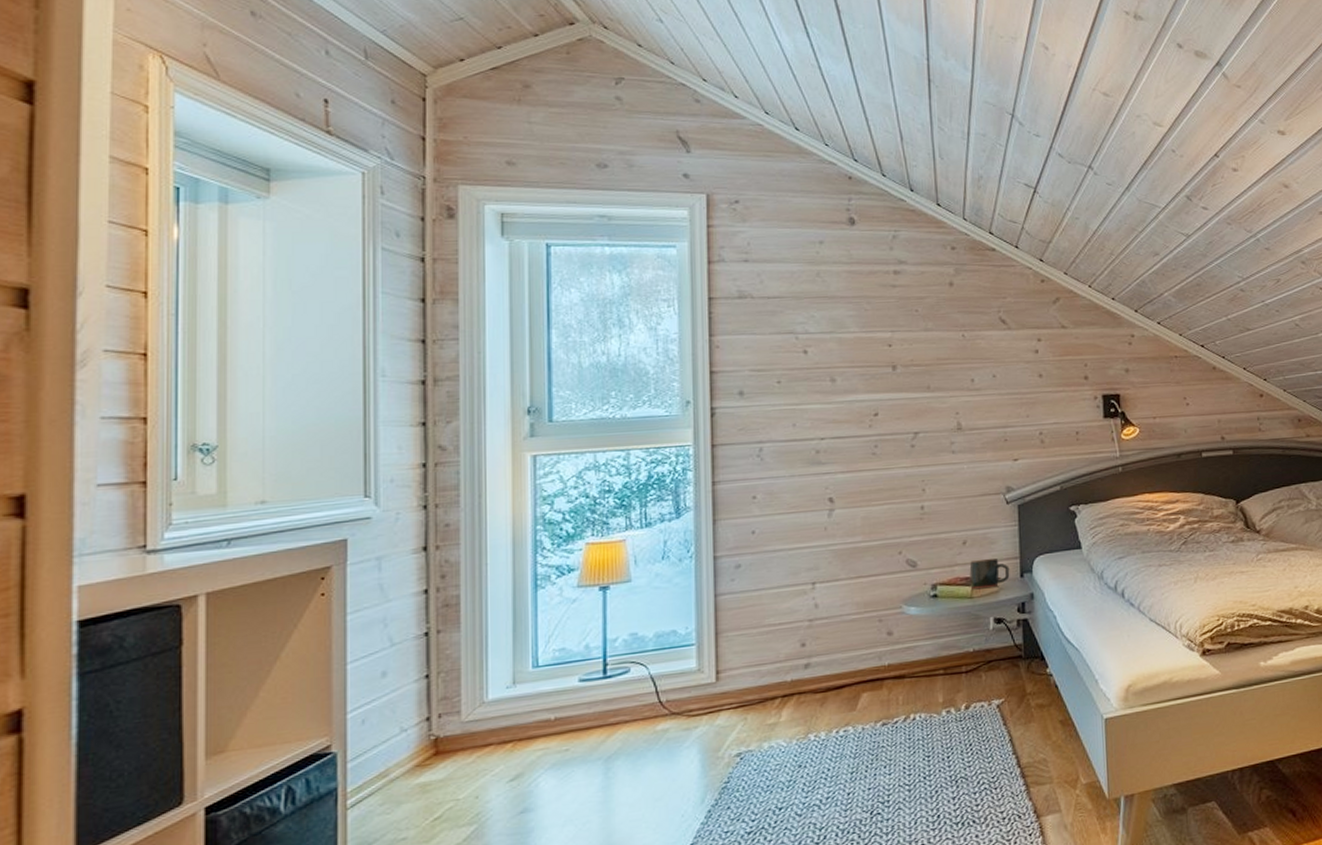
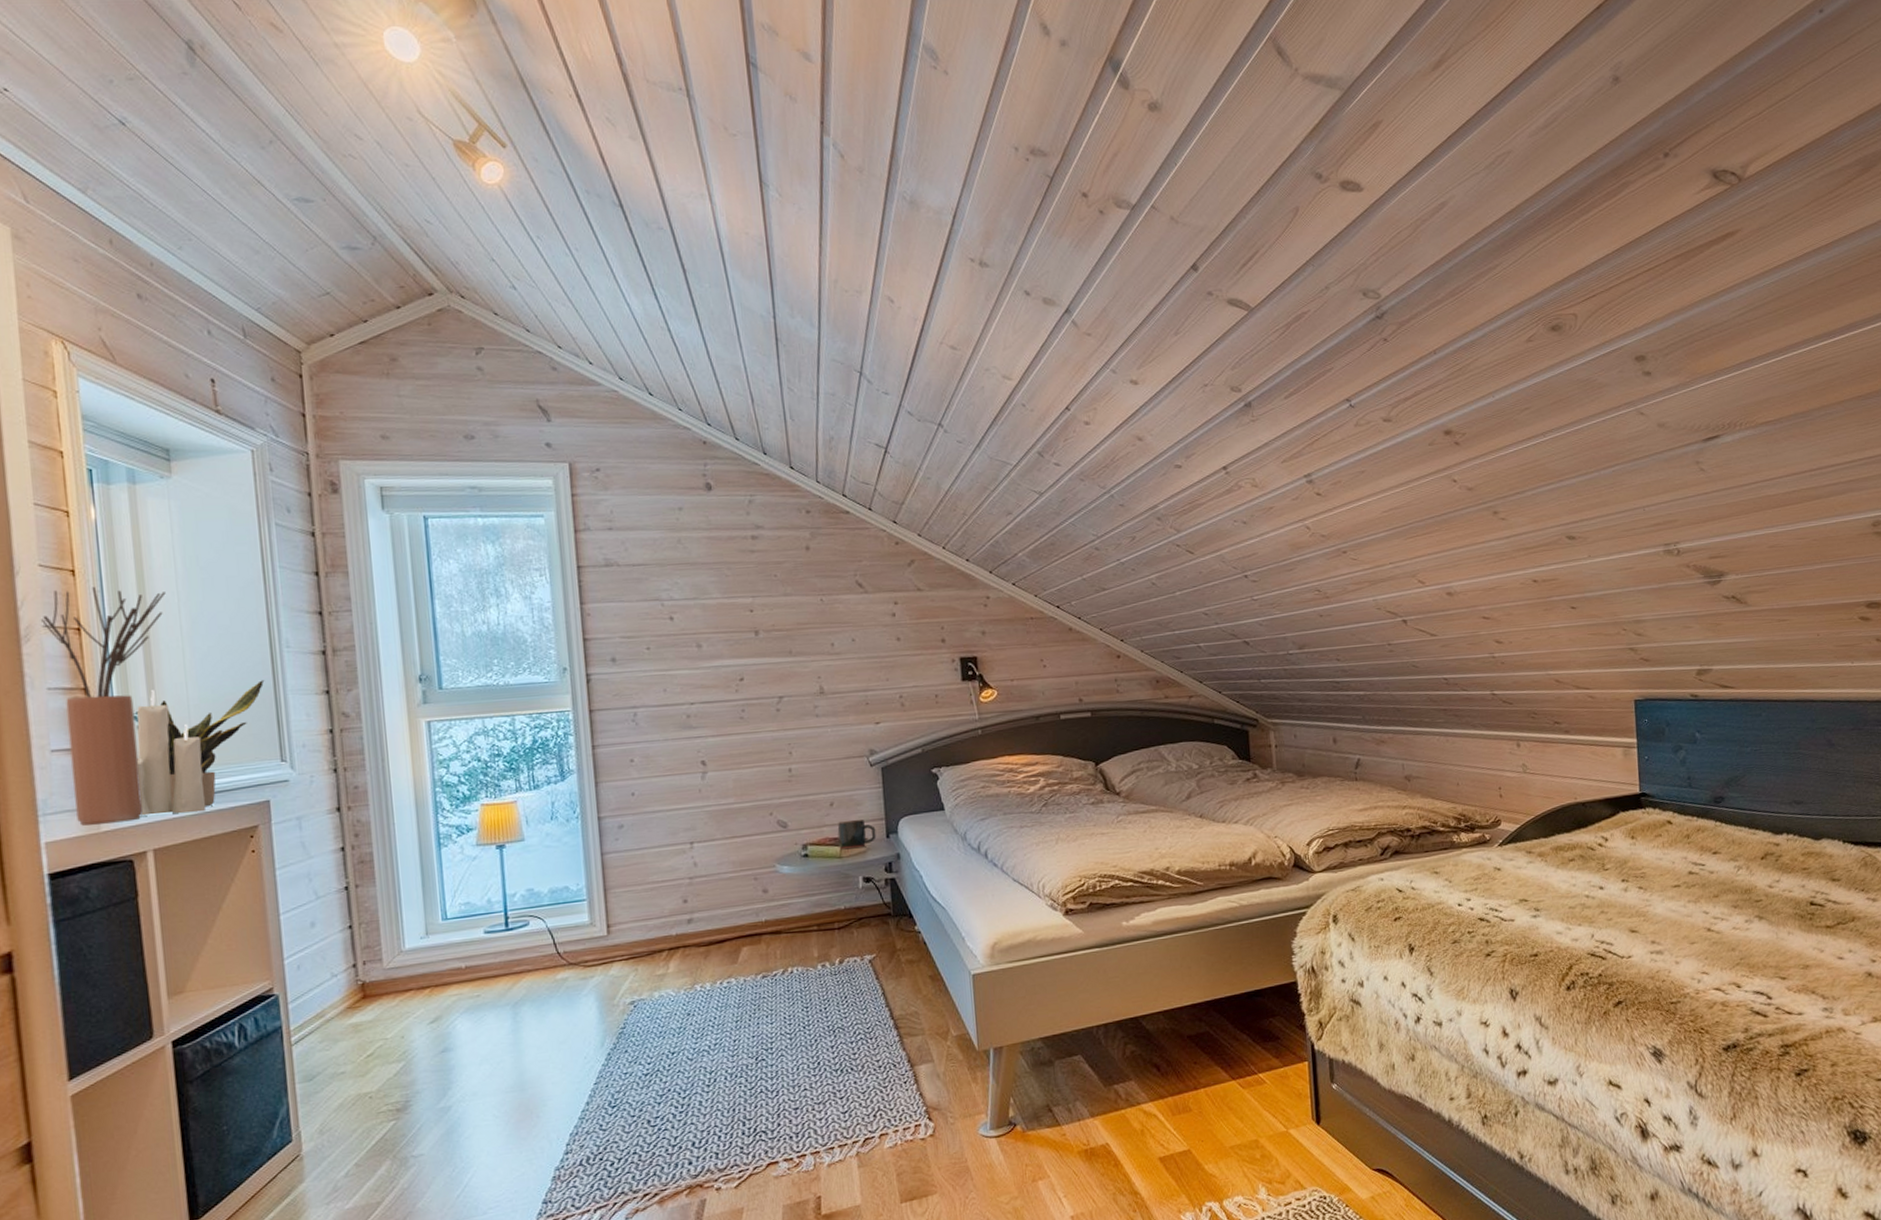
vase: none [103,309,250,568] -> present [42,586,166,827]
candle: none [195,420,275,556] -> present [137,690,207,816]
potted plant: none [231,411,354,547] -> present [160,680,265,808]

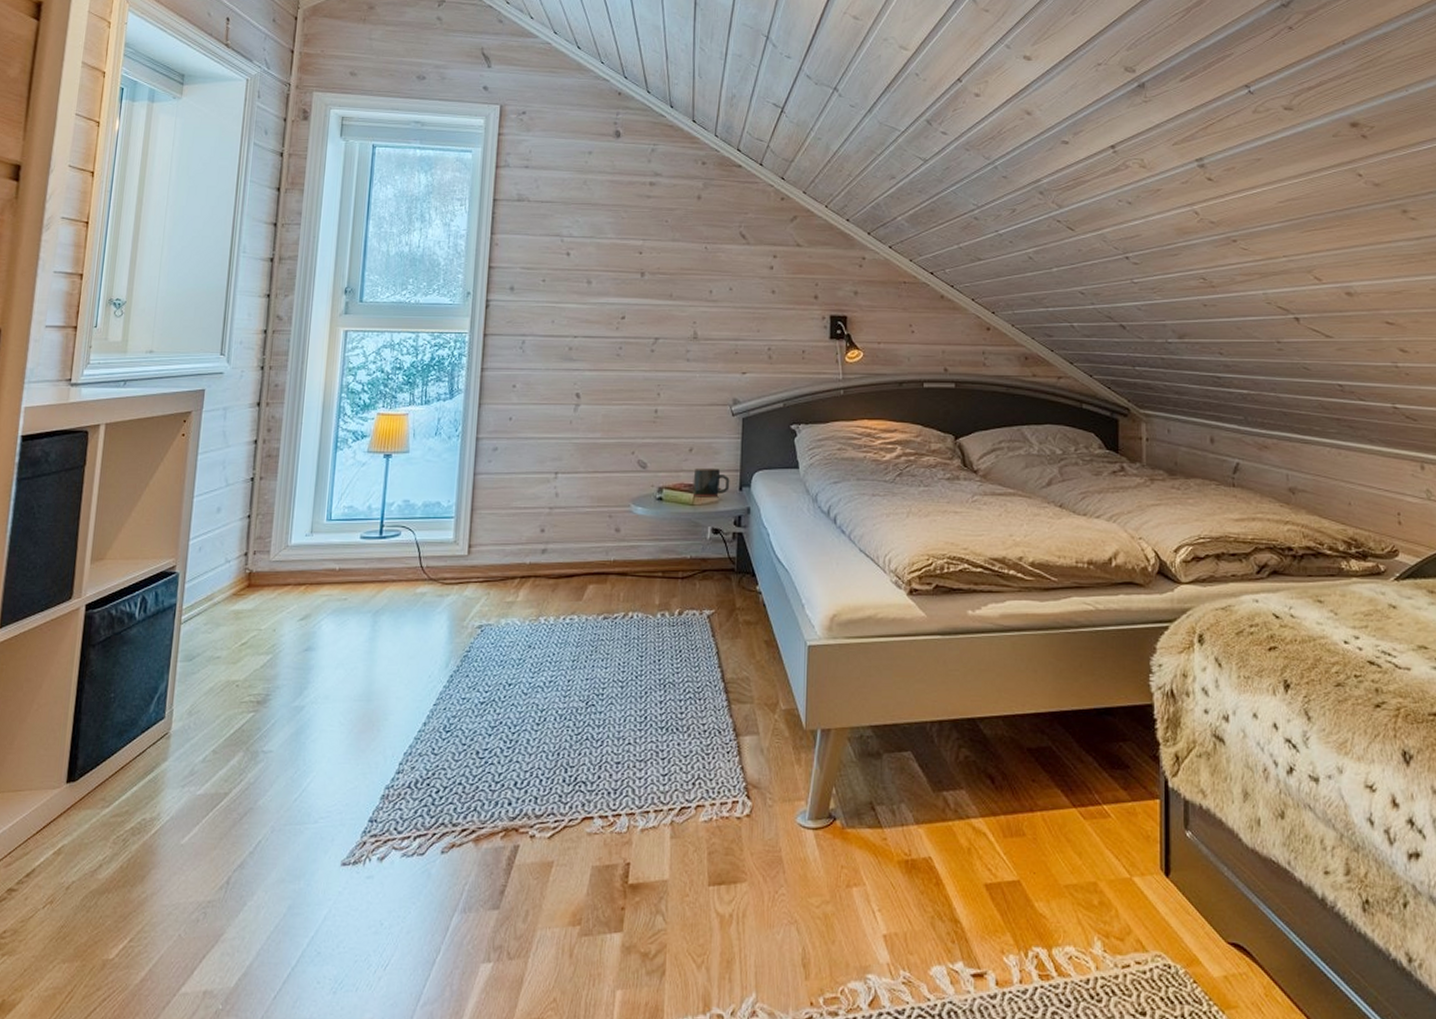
vase: present [42,586,166,827] -> none [53,187,159,397]
candle: present [137,690,207,816] -> none [102,281,162,394]
potted plant: present [160,680,265,808] -> none [127,280,221,390]

